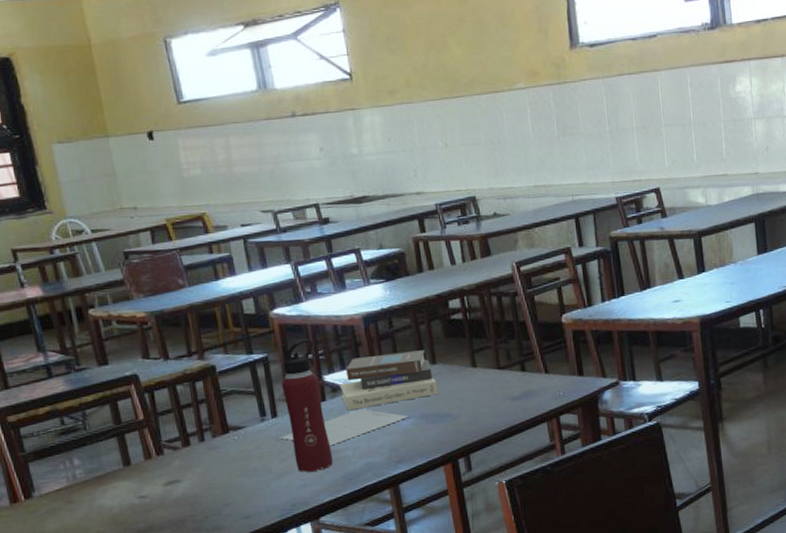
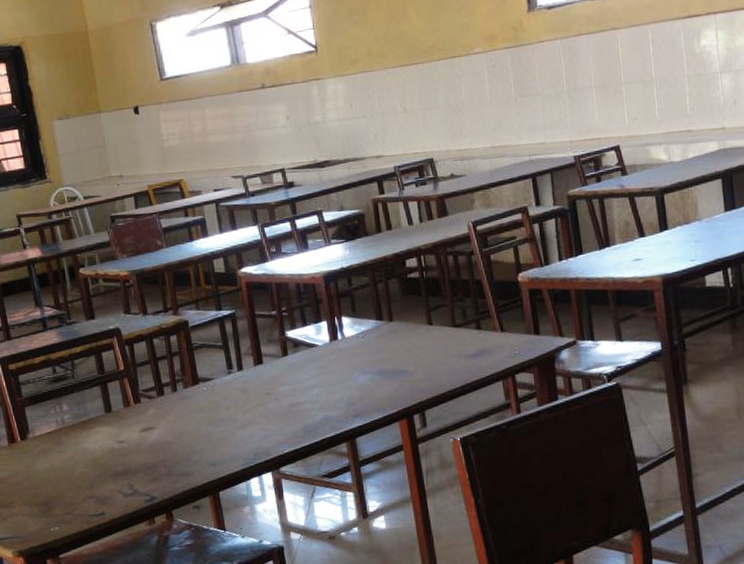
paper: present [279,409,409,446] -> none [244,364,366,399]
water bottle: present [281,339,333,472] -> none [247,296,294,424]
books: present [338,350,438,411] -> none [300,308,395,365]

